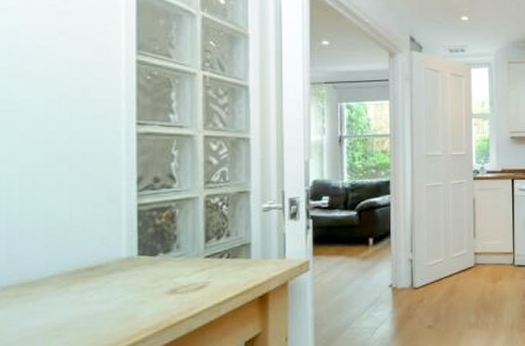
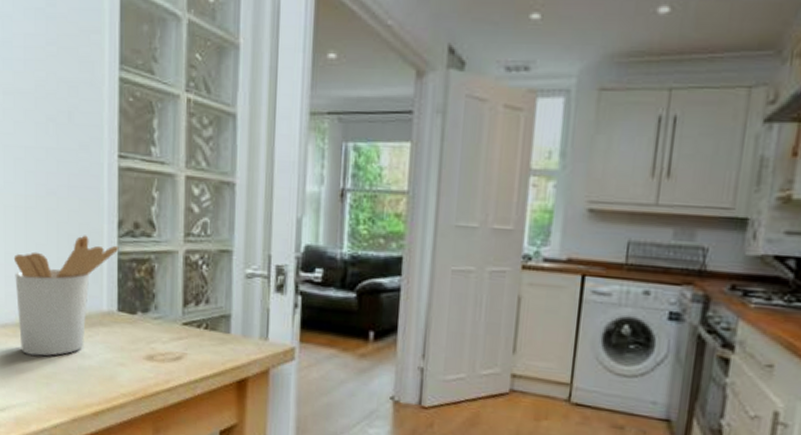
utensil holder: none [18,193,139,312] -> present [13,235,119,356]

